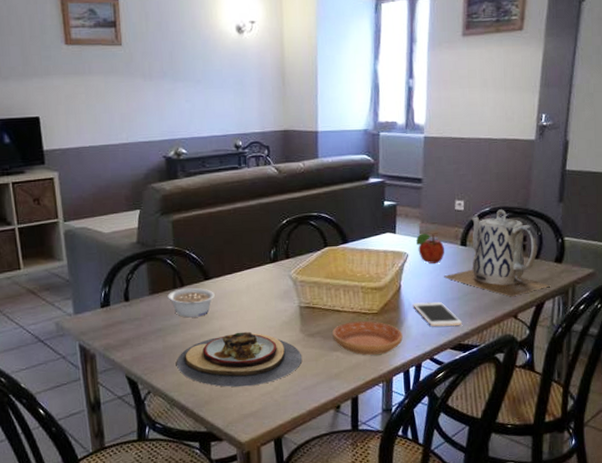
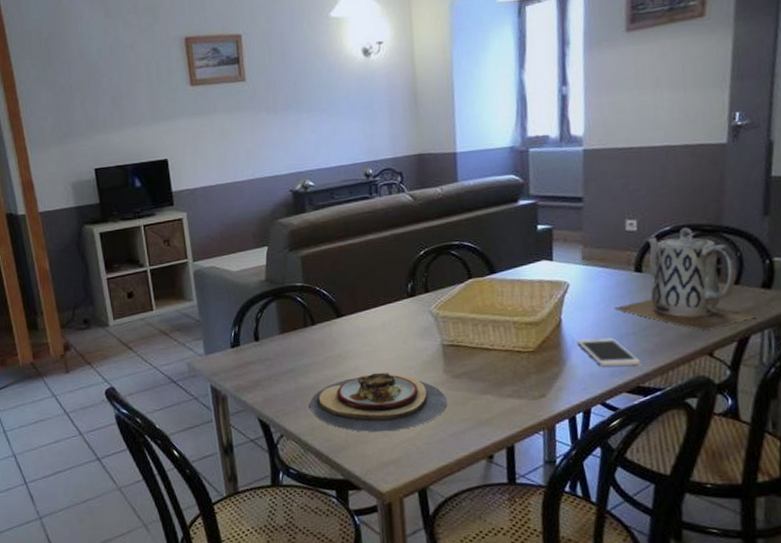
legume: present [167,287,215,318] -> none [298,325,348,358]
saucer: present [332,320,403,355] -> none [481,360,566,399]
fruit: present [416,233,445,264] -> none [578,259,615,295]

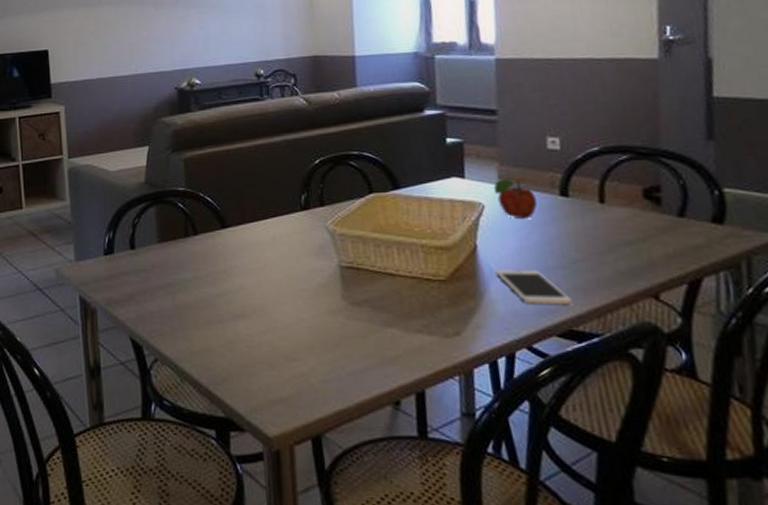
plate: present [309,372,448,433] -> none [188,293,346,364]
fruit: none [578,259,615,295] -> present [494,179,538,220]
teapot: present [615,227,756,330] -> none [539,149,708,268]

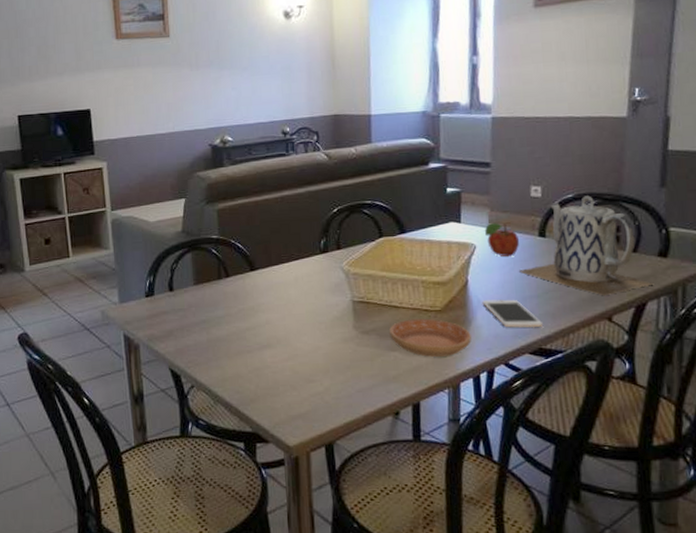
saucer: none [384,289,485,336] -> present [389,318,471,357]
teapot: none [539,149,708,268] -> present [519,195,653,295]

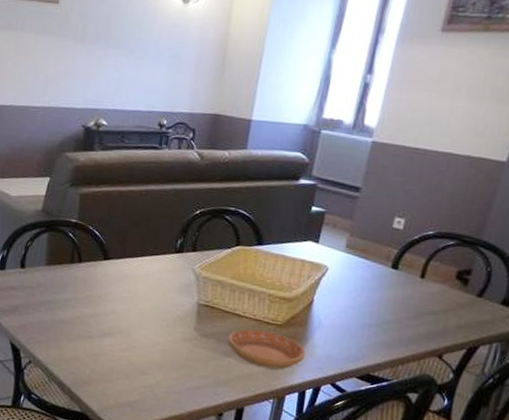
cell phone: present [482,299,544,328] -> none [322,321,377,354]
fruit: present [485,223,520,257] -> none [340,248,372,284]
teapot: present [519,195,653,295] -> none [365,235,489,334]

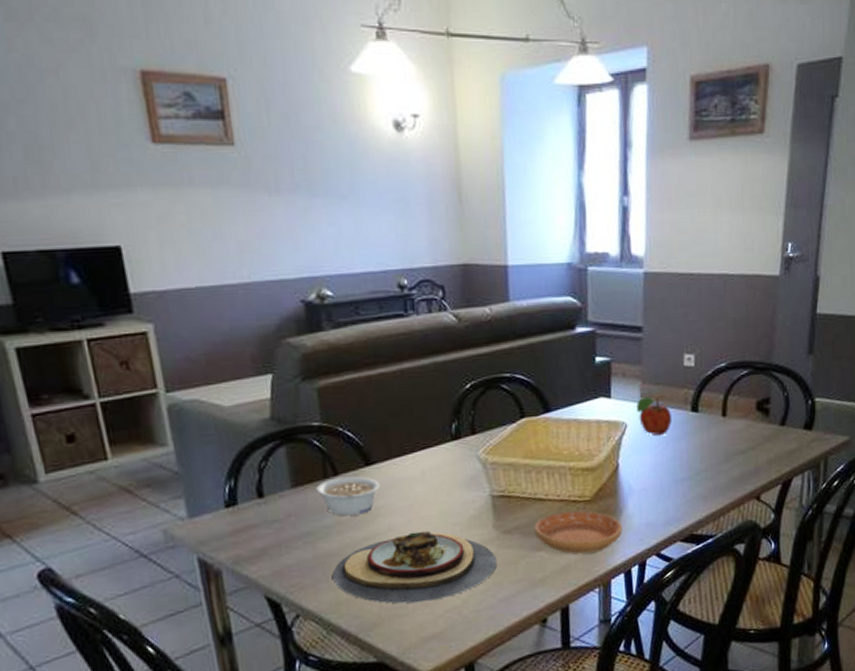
plate: none [62,318,192,376] -> present [332,530,497,604]
legume: none [63,264,111,296] -> present [316,476,380,516]
fruit: none [340,248,372,284] -> present [637,397,673,436]

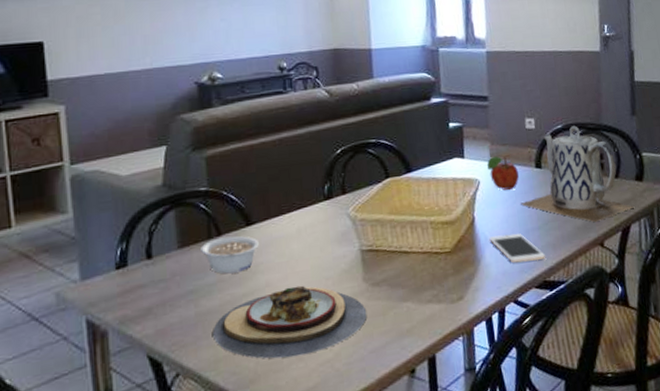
saucer: present [534,510,622,554] -> none [400,261,482,304]
cell phone: none [633,483,695,515] -> present [489,233,546,263]
teapot: none [672,364,798,473] -> present [521,126,634,222]

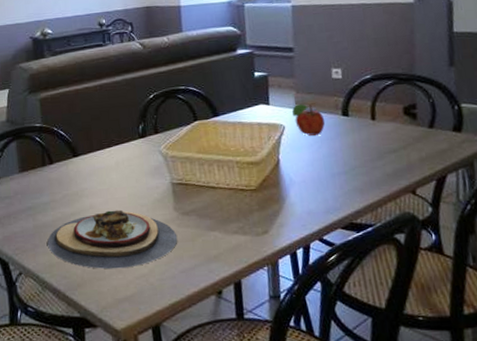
legume: present [201,235,259,274] -> none [37,164,84,196]
cell phone: present [489,233,546,263] -> none [294,176,353,204]
teapot: present [521,126,634,222] -> none [327,76,450,170]

